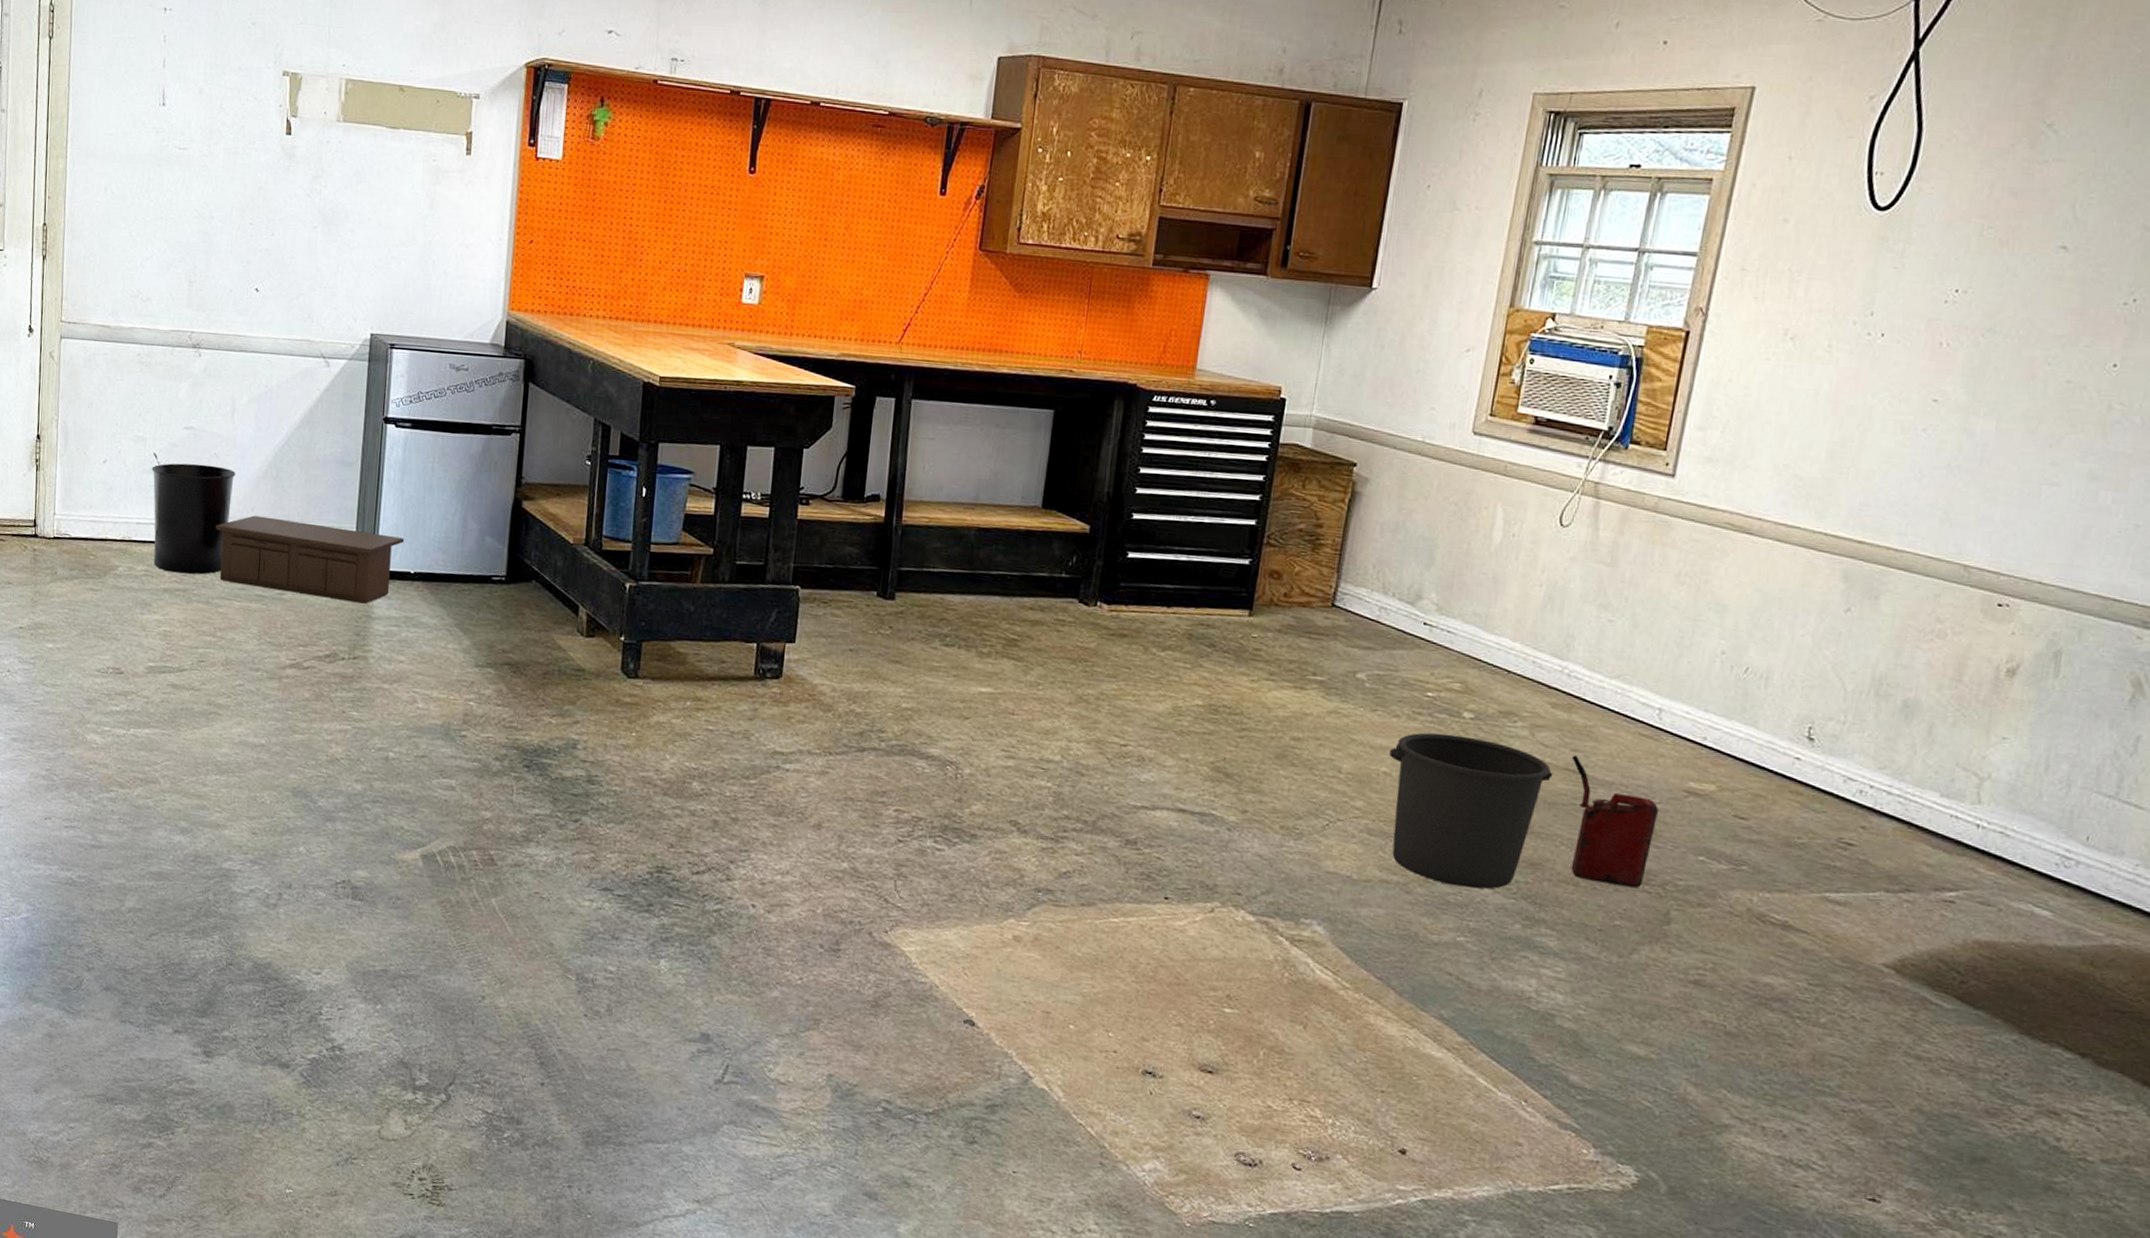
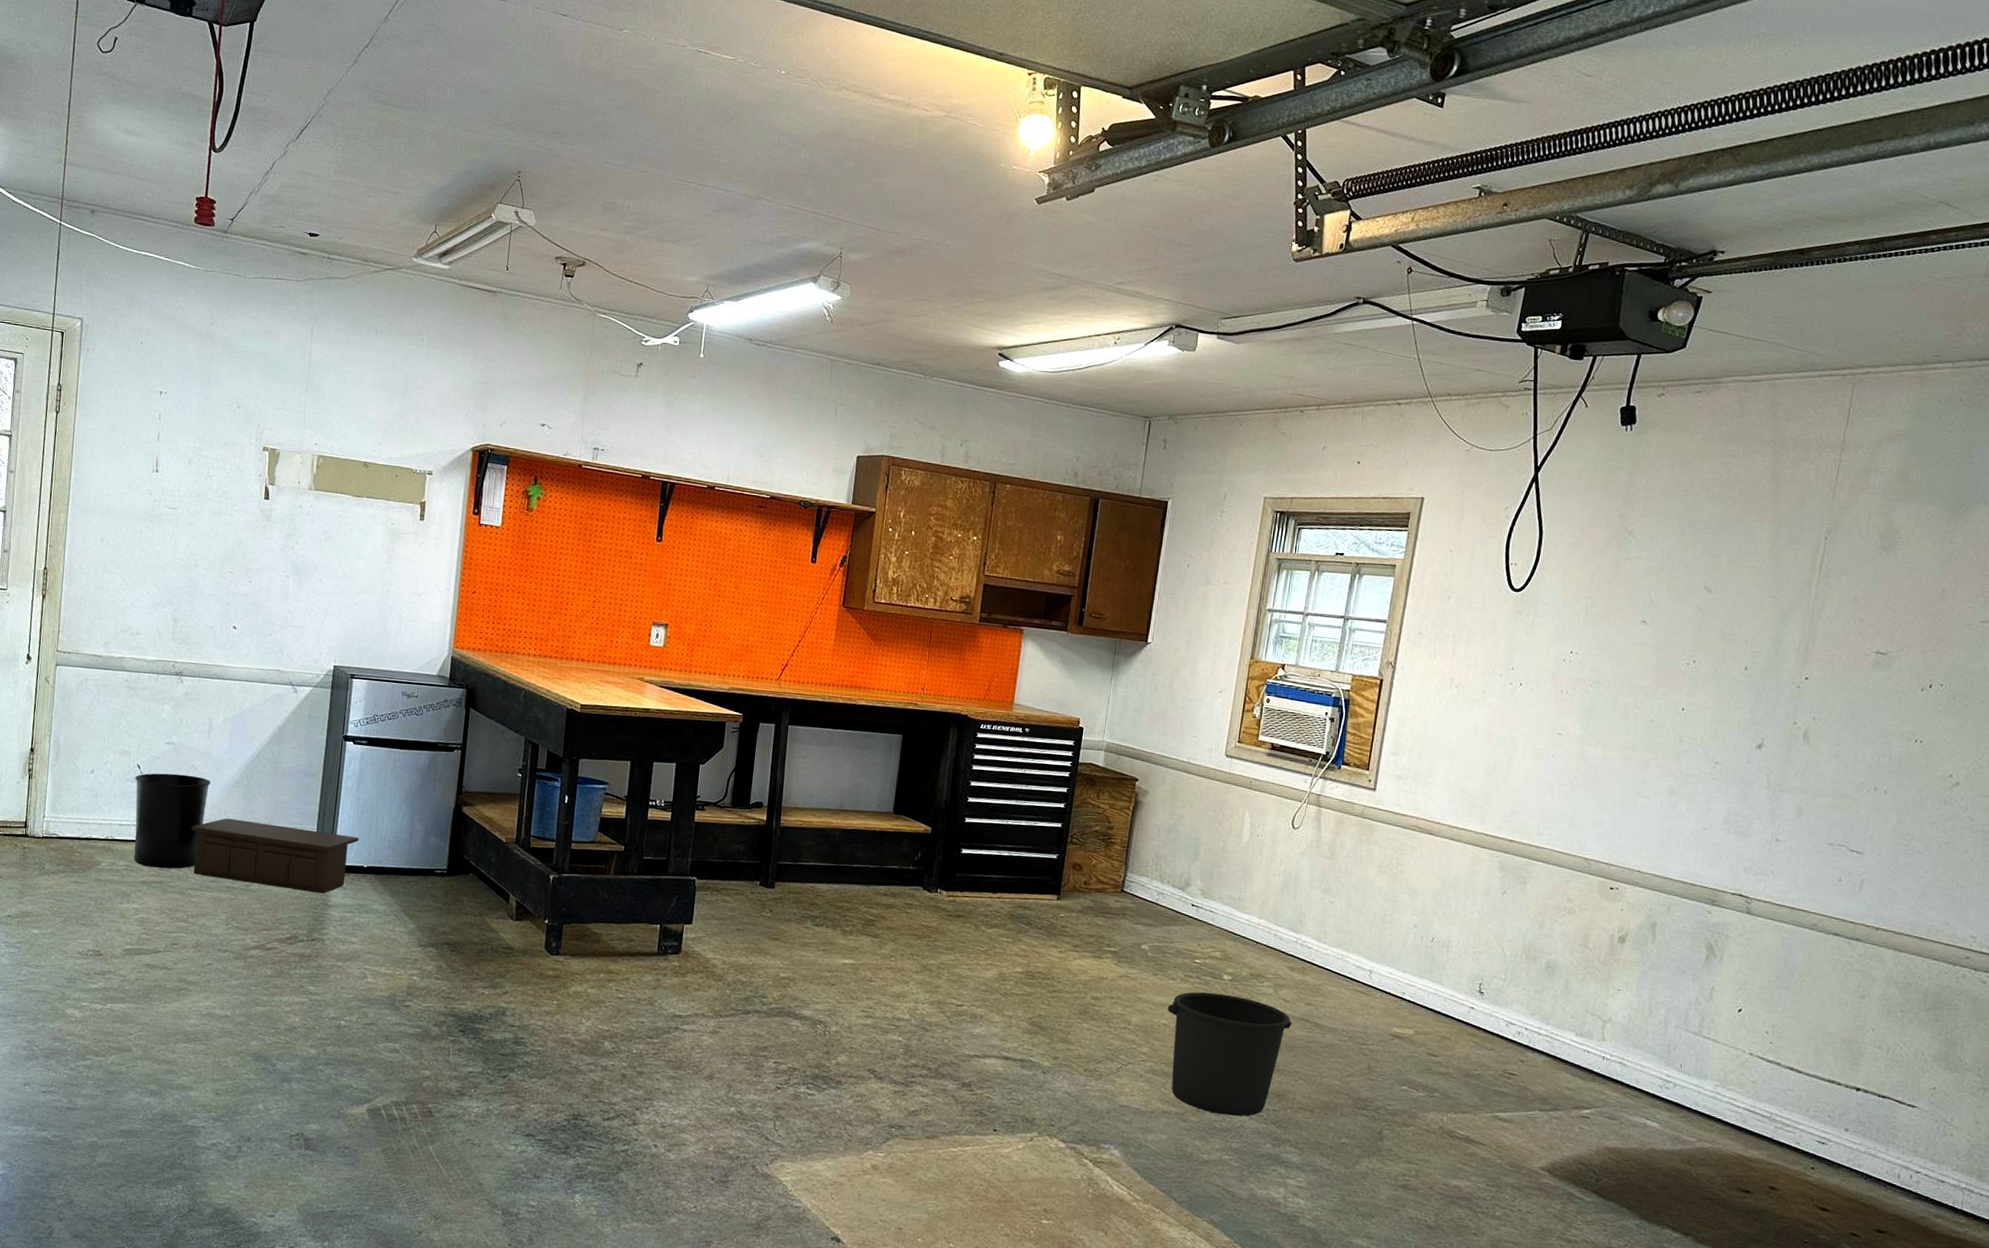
jerry can: present [1570,754,1658,888] -> none [1306,1007,1372,1112]

